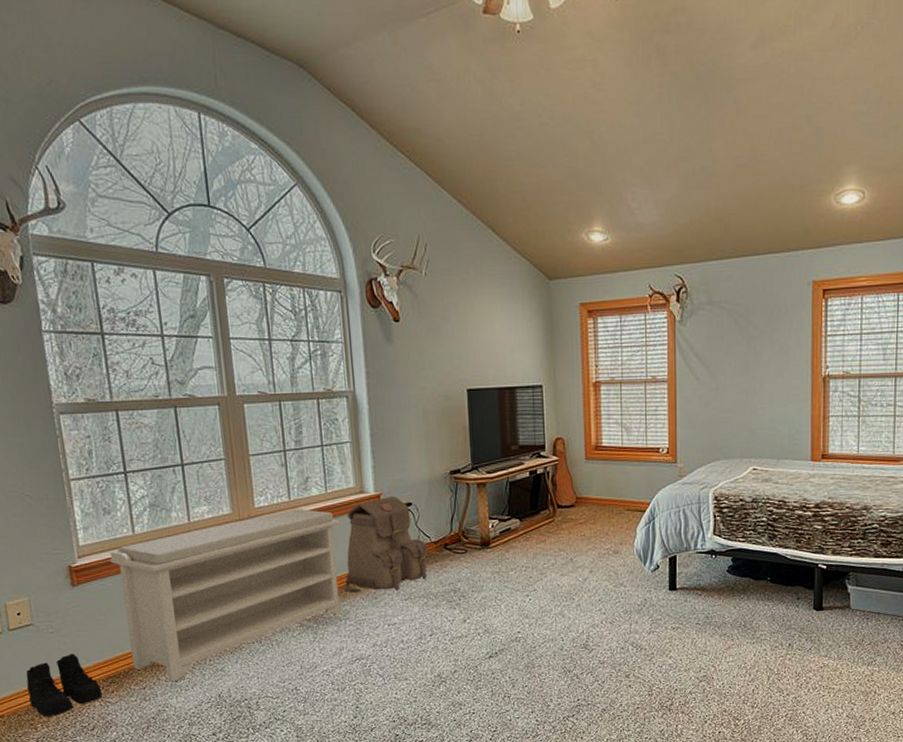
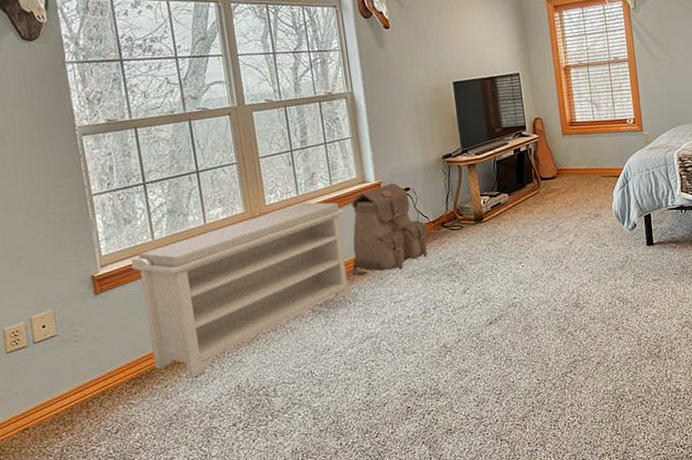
boots: present [25,653,103,717] -> none [50,360,126,425]

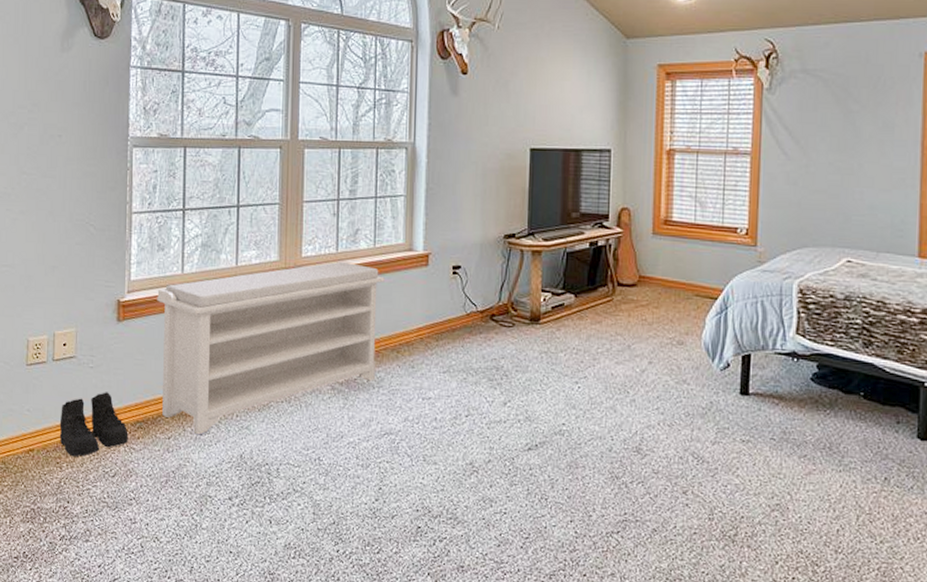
boots: none [50,360,126,425] -> present [59,392,129,457]
backpack: present [351,182,427,275] -> none [381,256,473,362]

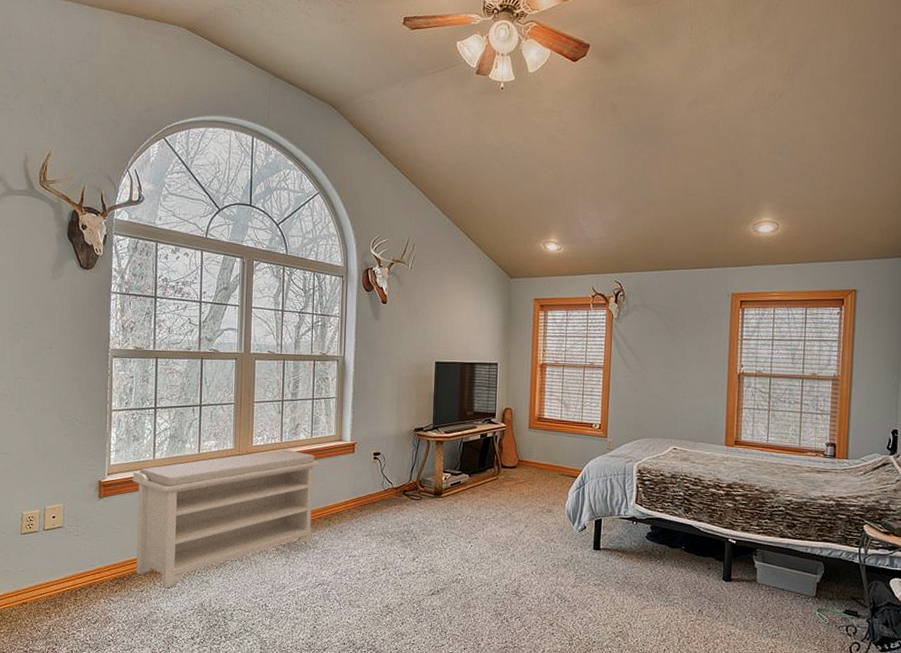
boots: present [59,392,129,457] -> none [49,555,108,608]

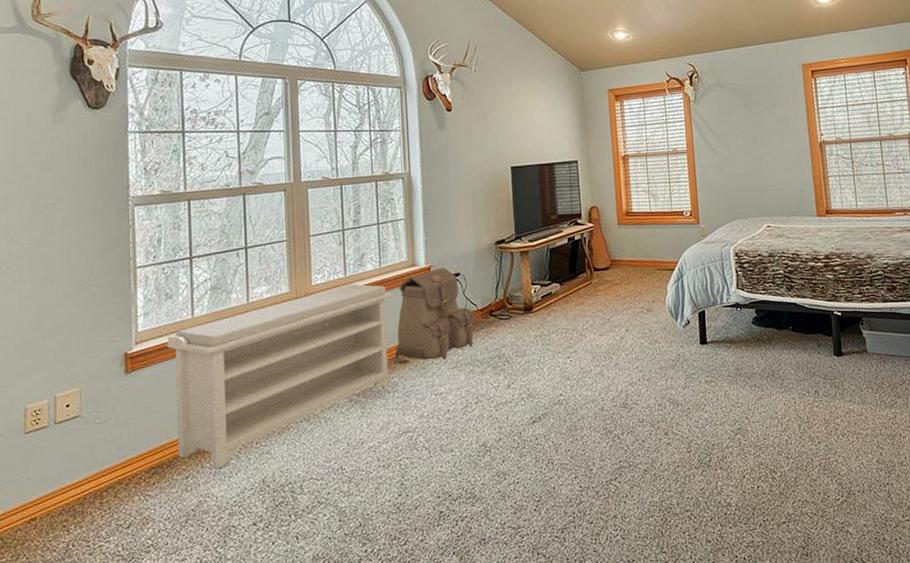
backpack: none [316,445,389,527] -> present [393,267,474,363]

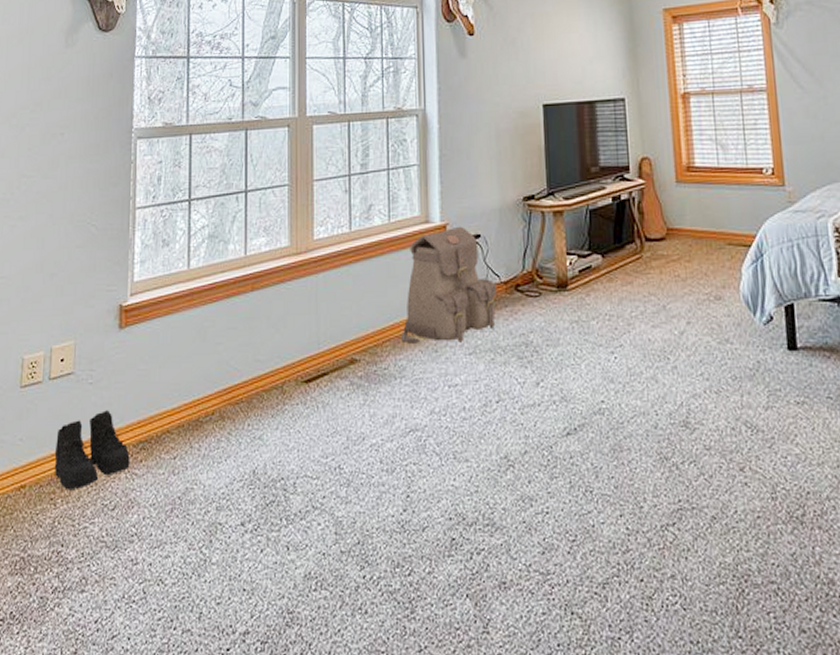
boots: none [65,444,143,517] -> present [54,410,130,490]
bench: present [167,283,392,469] -> none [162,240,401,451]

